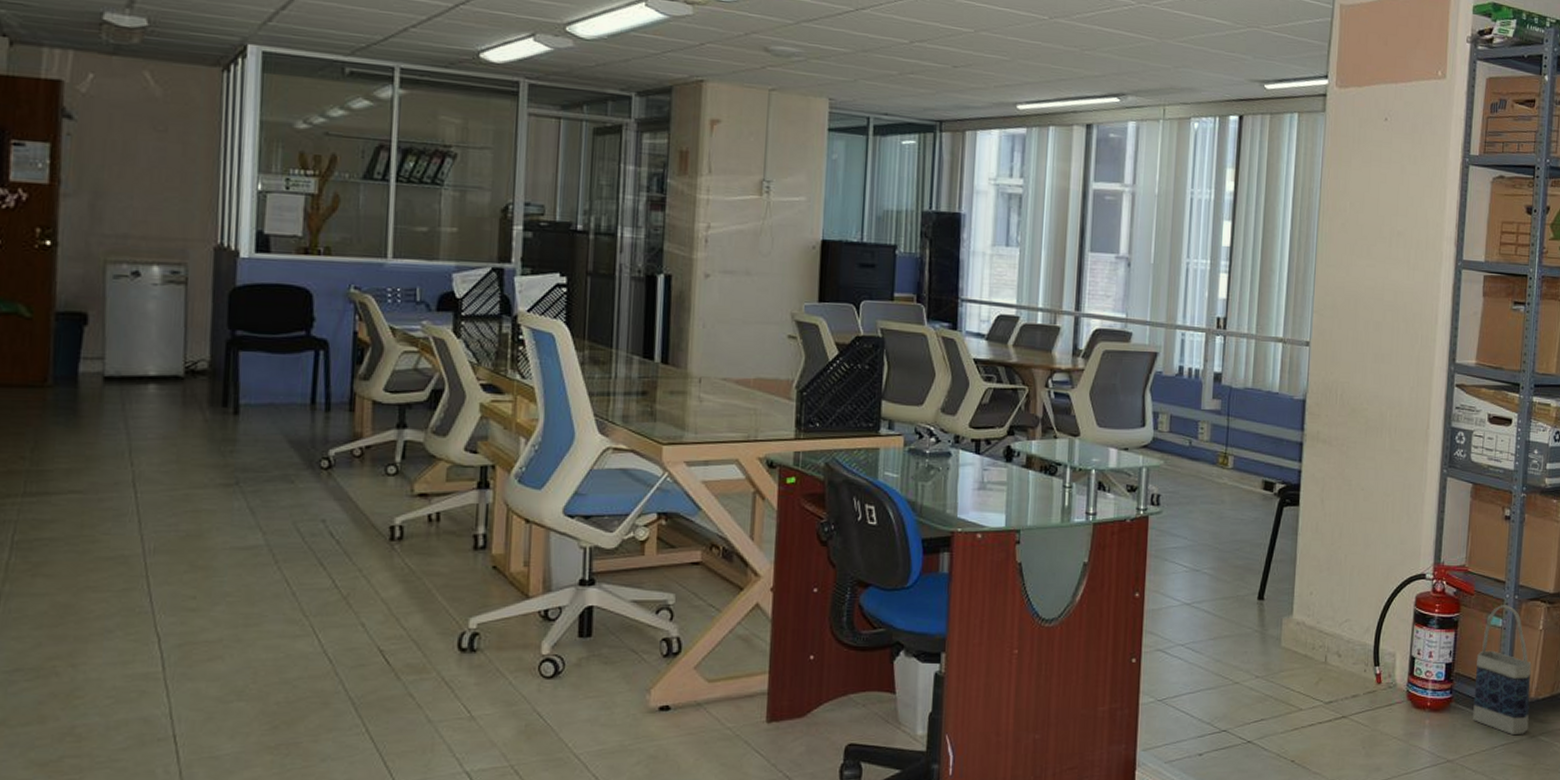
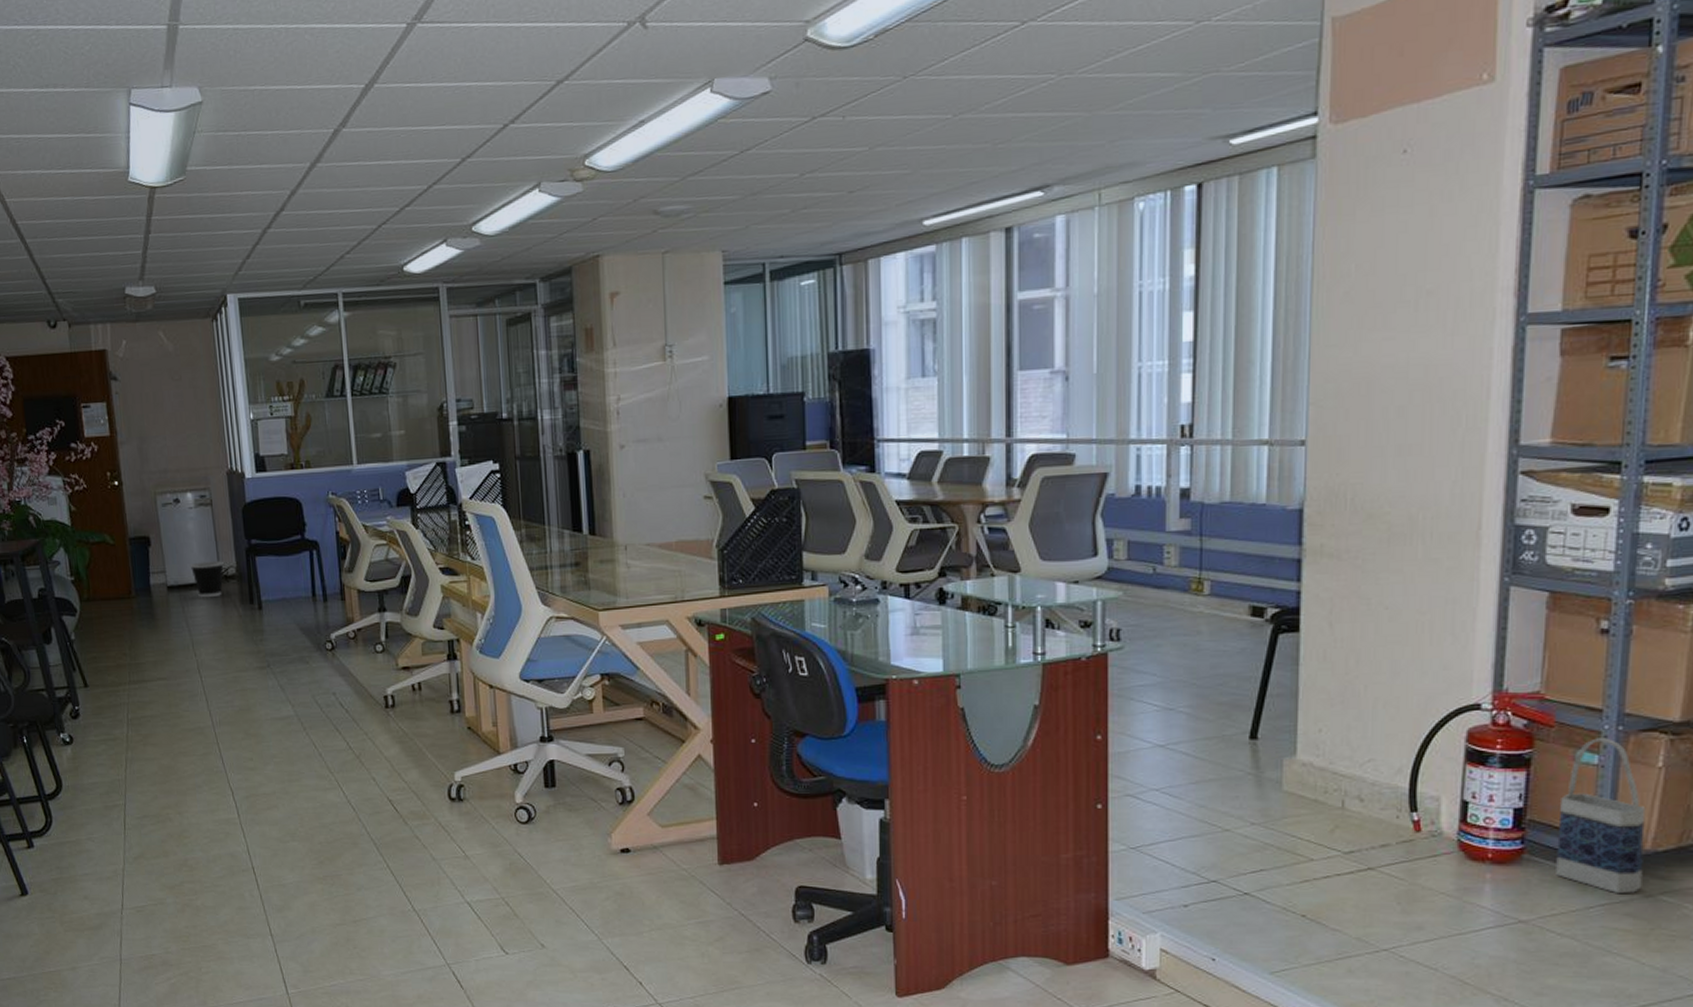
wastebasket: none [142,350,192,396] -> present [189,561,224,598]

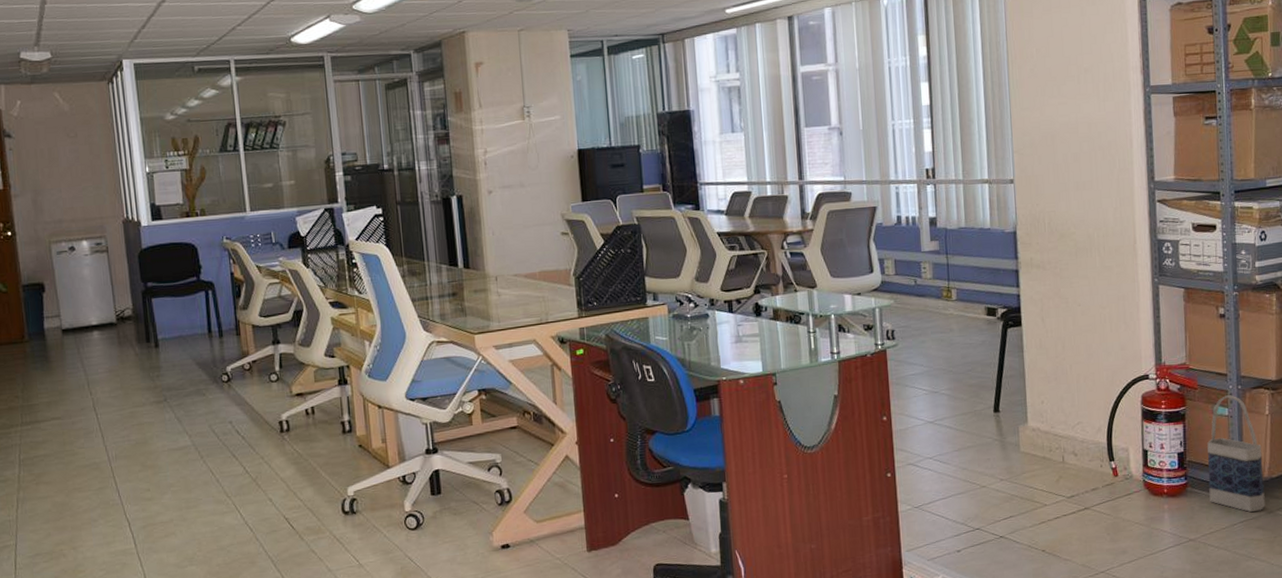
wastebasket: present [189,561,224,598] -> none [85,303,120,339]

